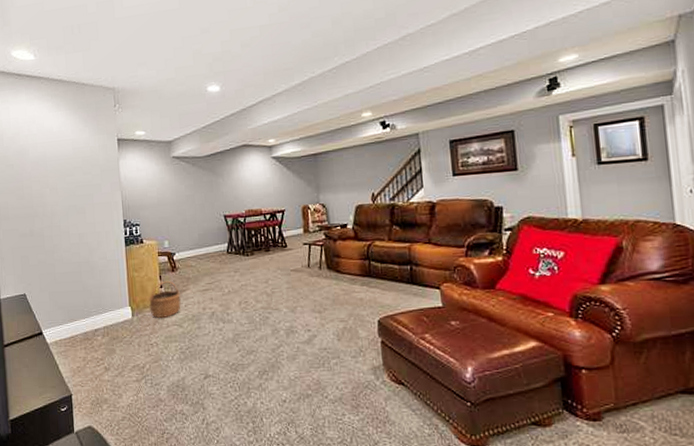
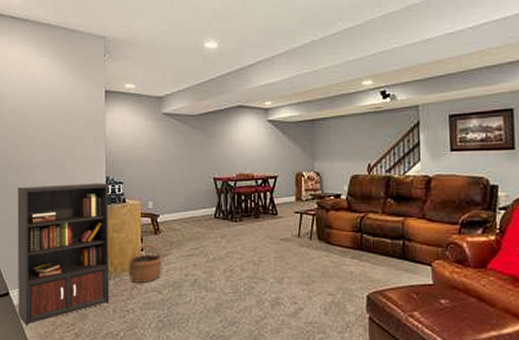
bookcase: none [43,226,135,362] -> present [17,183,110,326]

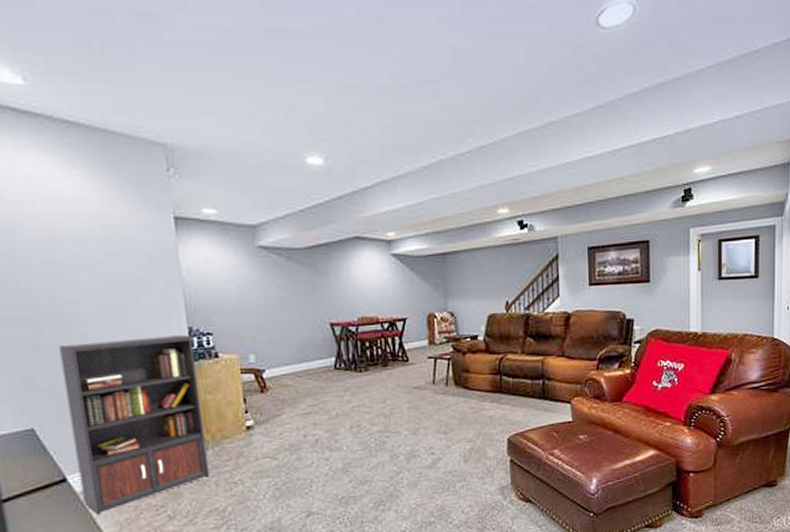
wicker basket: present [128,243,162,284] -> none [229,403,274,451]

